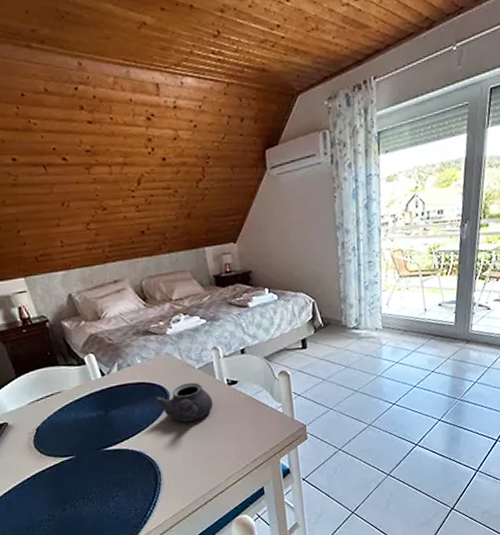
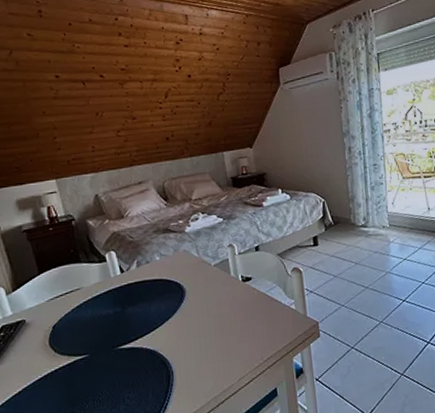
teapot: present [154,382,213,422] -> none [171,279,228,319]

